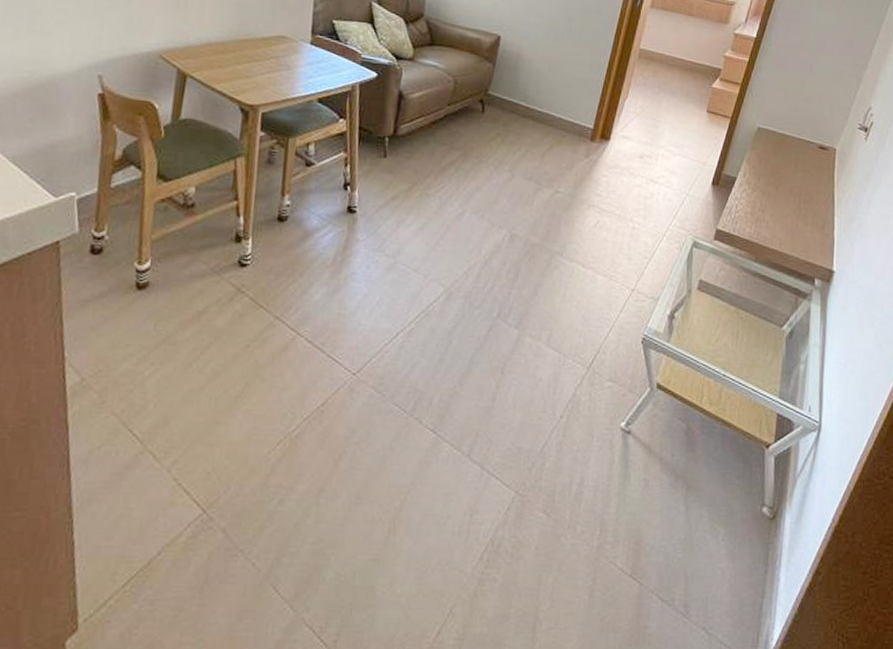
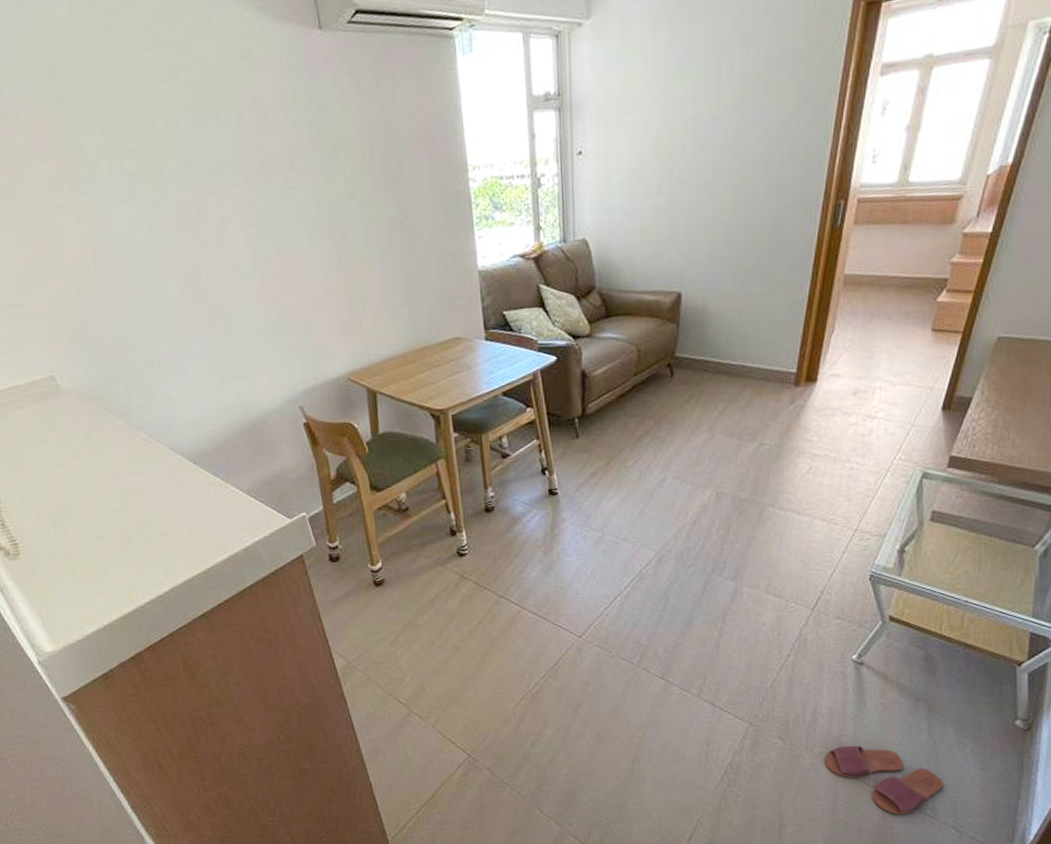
slippers: none [585,525,696,611] -> present [824,745,943,815]

